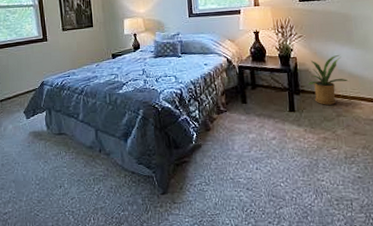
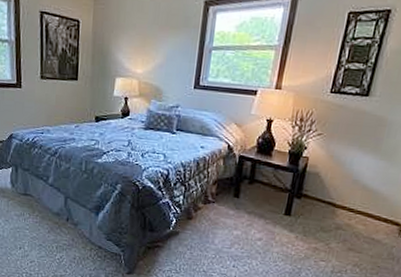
house plant: present [297,55,349,105] -> none [308,162,361,216]

